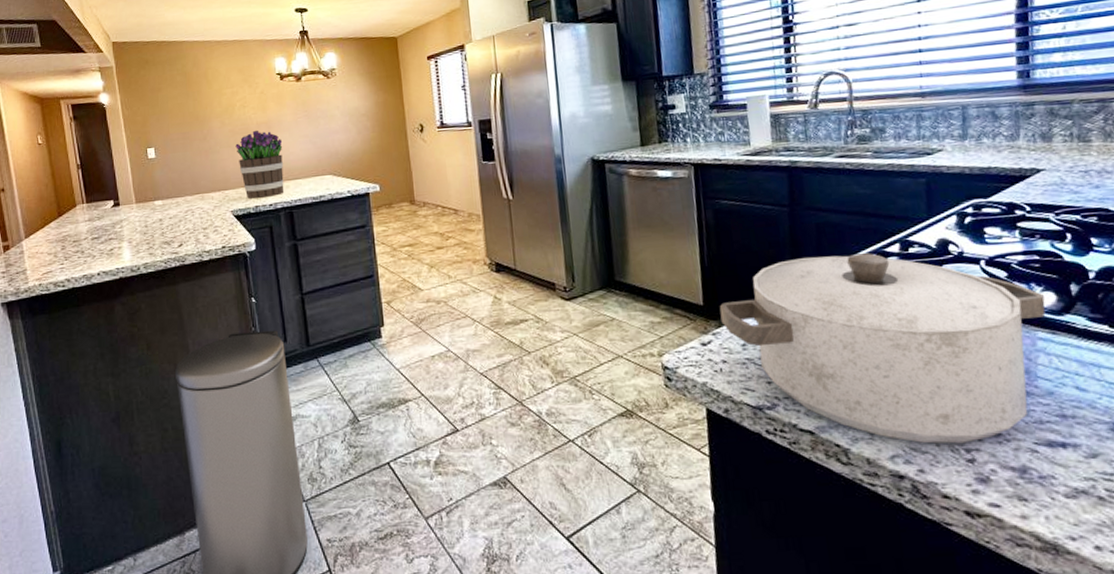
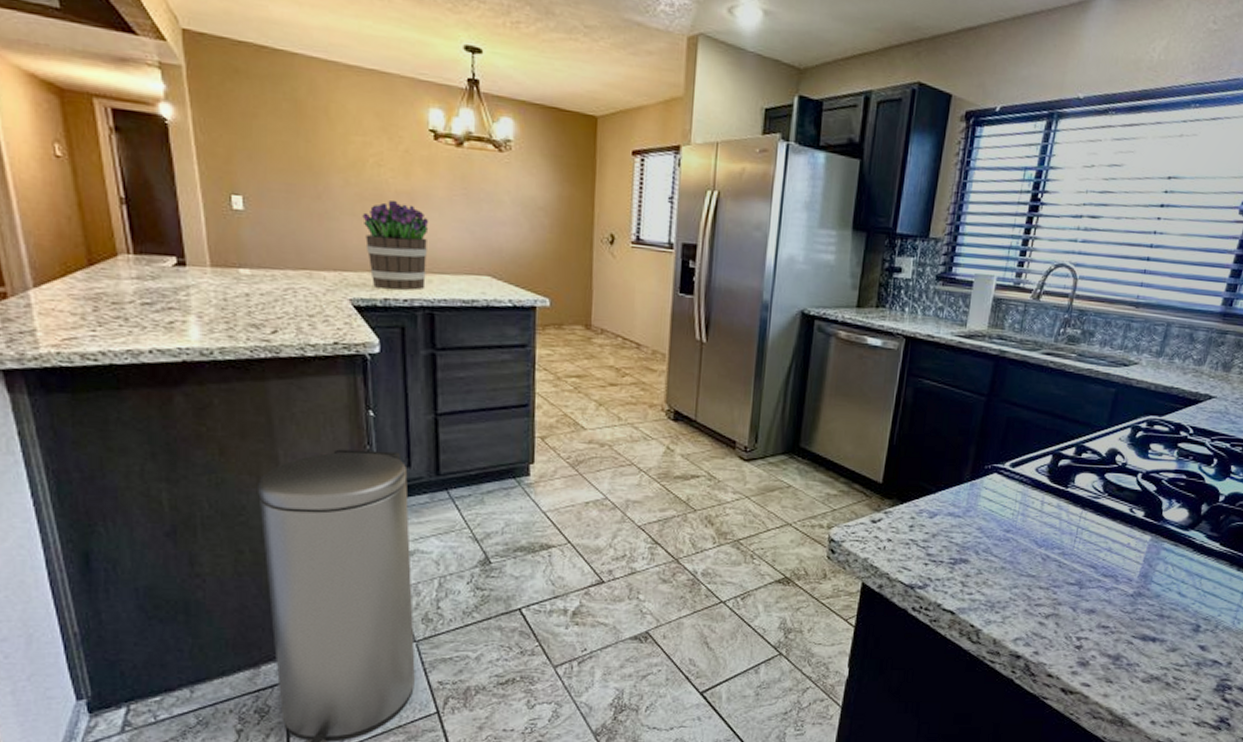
cooking pot: present [719,253,1046,444] -> none [895,449,1179,632]

